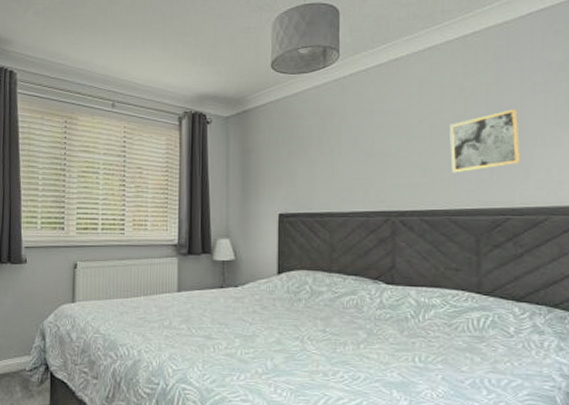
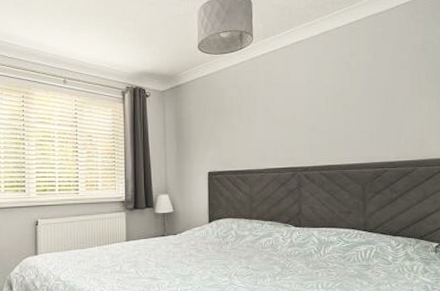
wall art: present [450,109,521,173] -> none [340,83,394,135]

